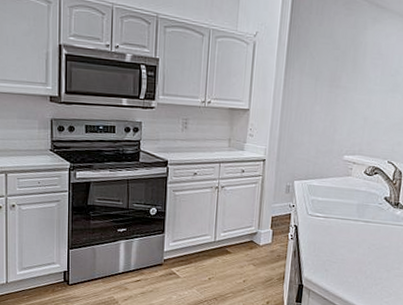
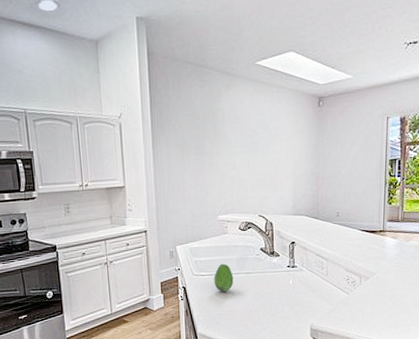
fruit: none [328,207,351,238] -> present [214,263,234,292]

